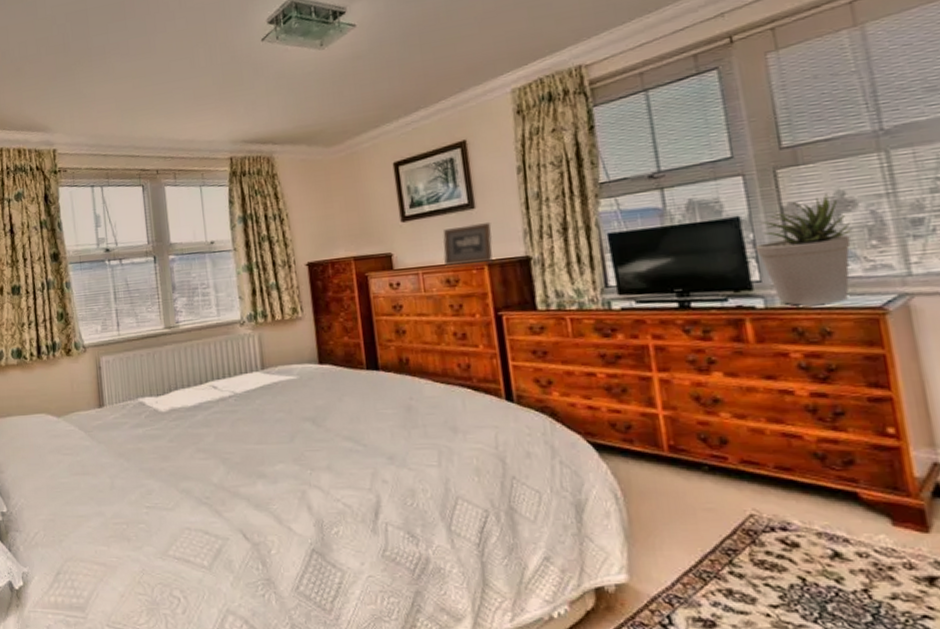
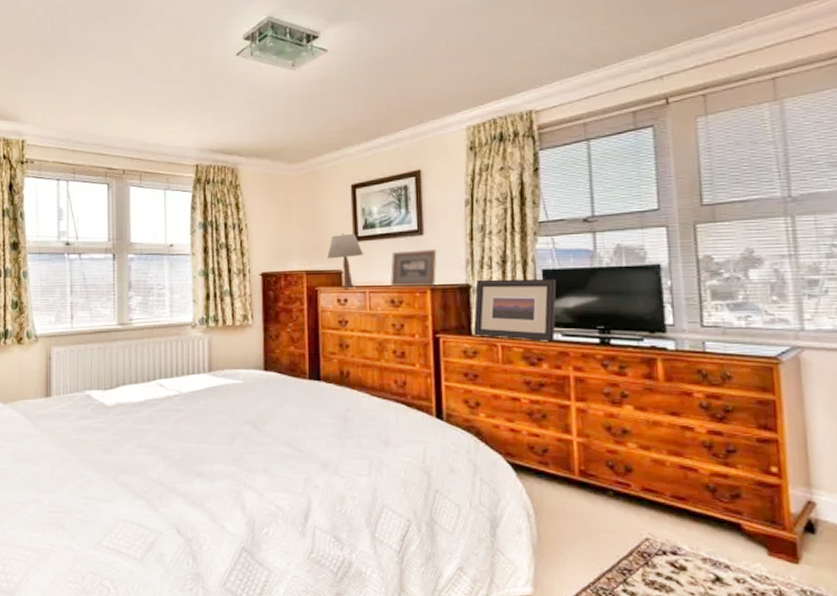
table lamp: none [374,214,413,272] -> present [327,233,363,289]
picture frame: none [536,242,628,311] -> present [473,278,557,342]
potted plant: present [755,194,853,306] -> none [671,251,757,352]

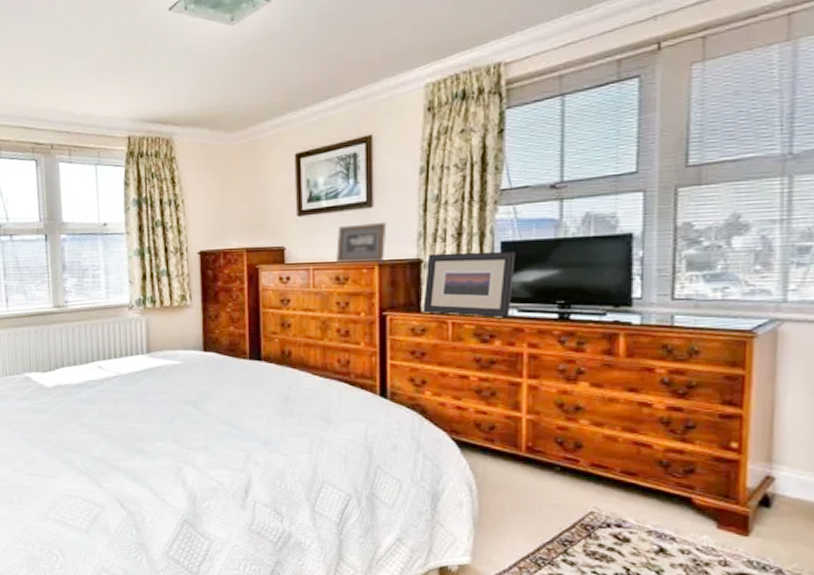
table lamp: present [327,233,363,289] -> none [269,207,307,266]

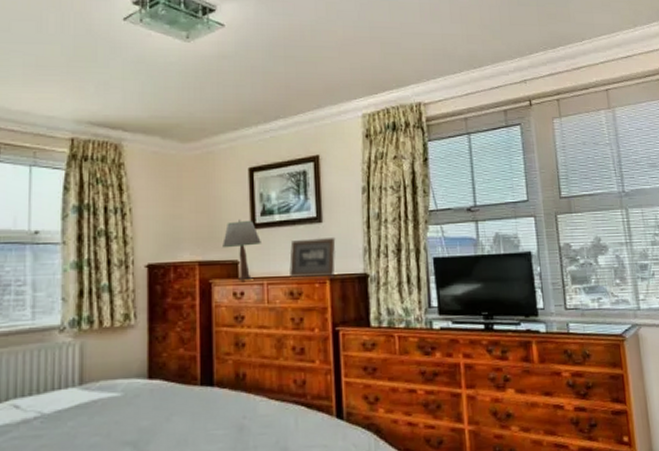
table lamp: none [269,207,307,266] -> present [223,220,261,281]
picture frame: present [423,251,516,318] -> none [372,266,446,330]

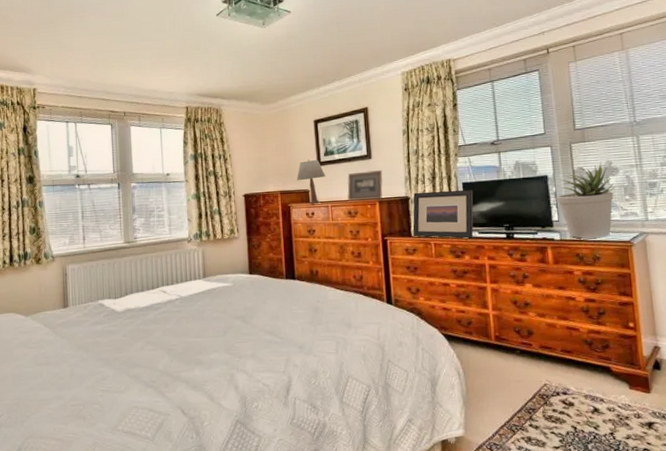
picture frame: none [372,266,446,330] -> present [412,189,474,239]
potted plant: none [541,239,605,332] -> present [556,163,615,239]

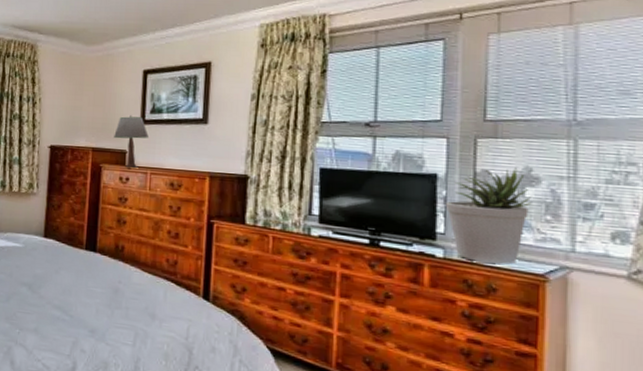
picture frame: present [347,170,383,201] -> none [172,137,220,174]
picture frame: present [412,189,474,239] -> none [247,171,333,238]

